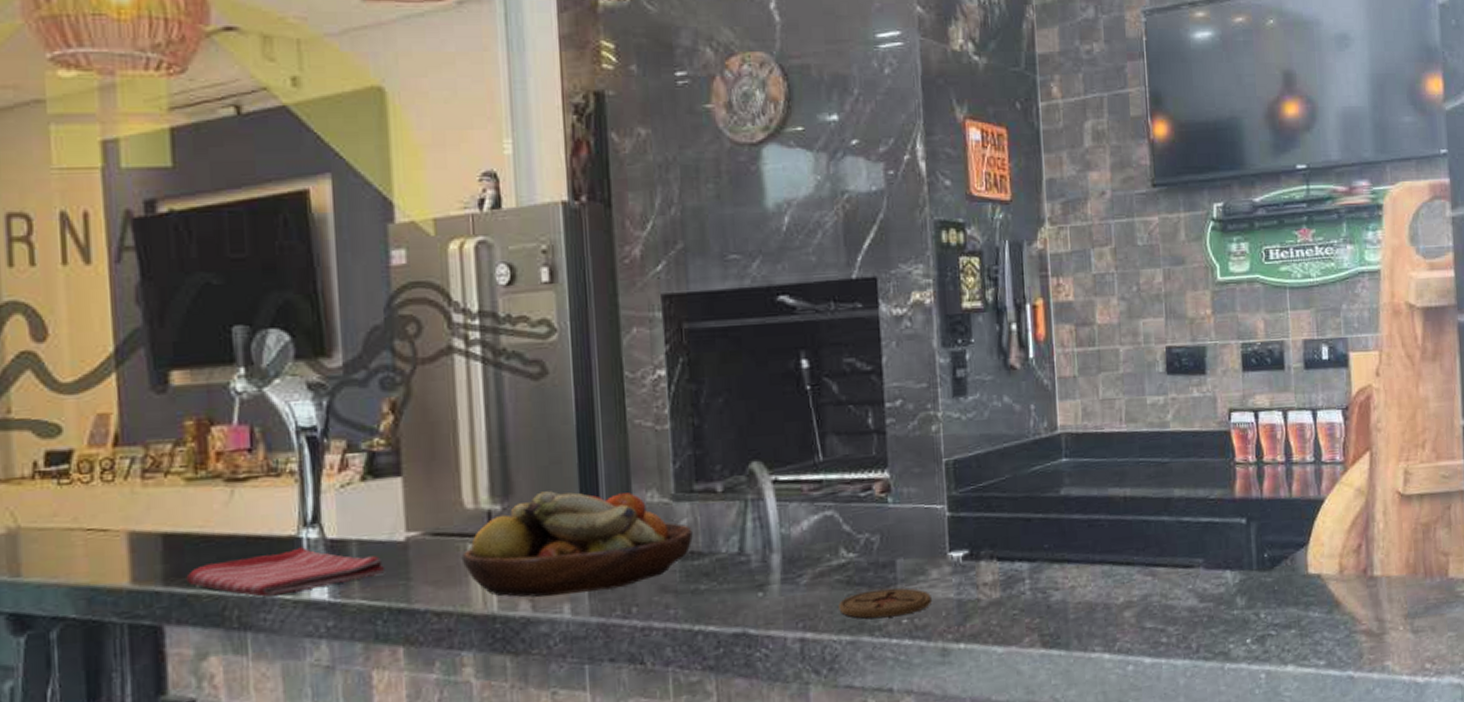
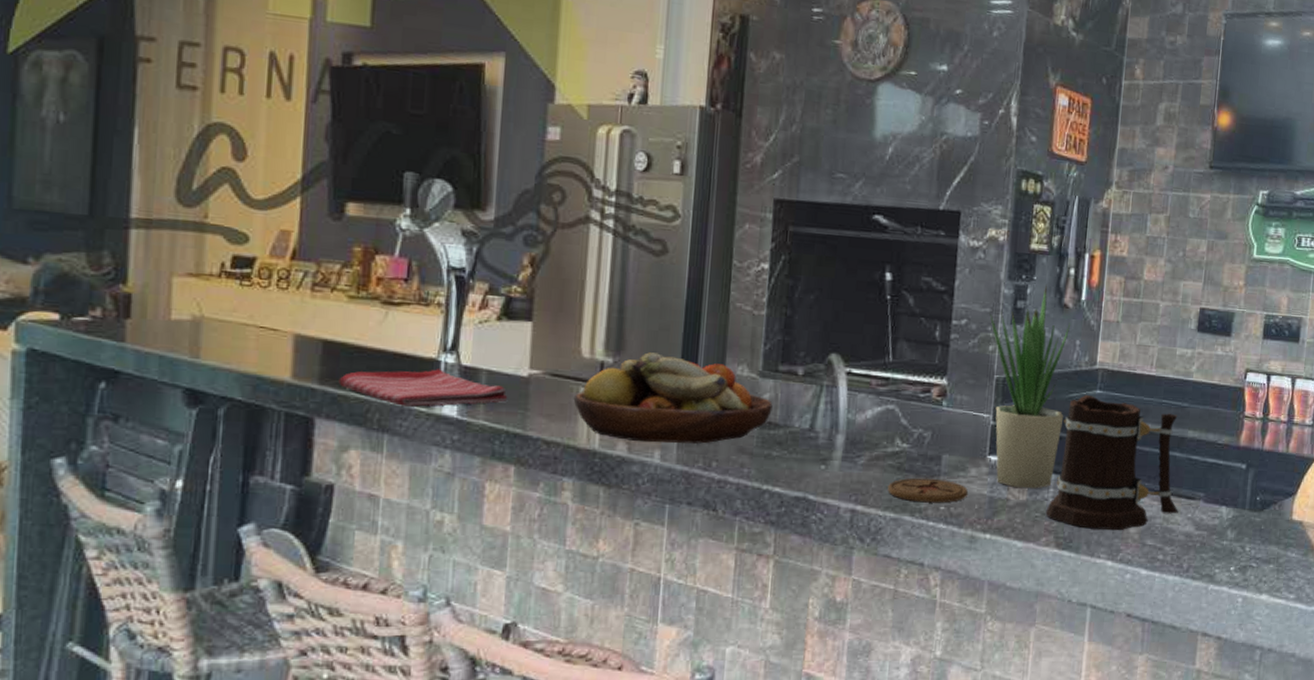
potted plant: none [927,346,1030,585] -> present [989,285,1071,489]
beer mug: none [1024,465,1177,620] -> present [1045,394,1178,531]

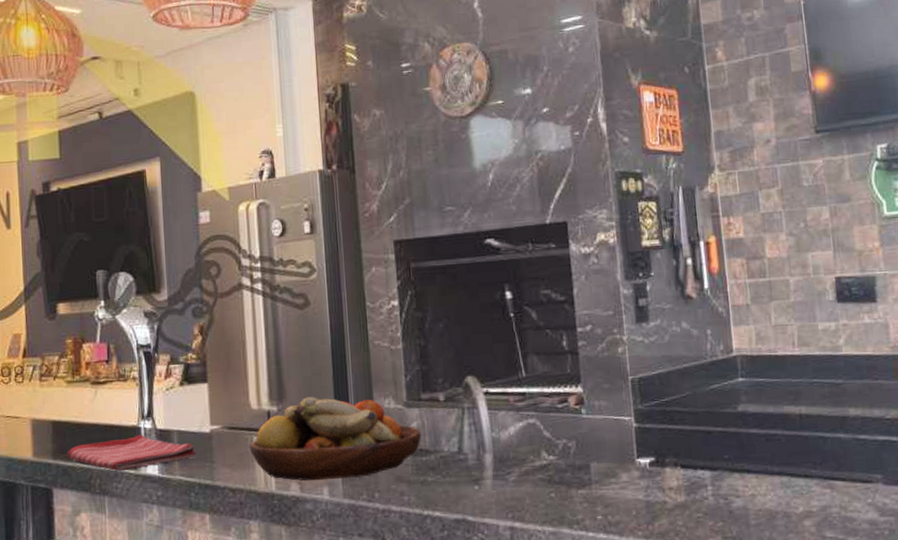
coaster: present [887,478,968,503] -> none [542,488,623,514]
potted plant: present [989,285,1071,489] -> none [613,279,709,489]
beer mug: present [1045,394,1178,531] -> none [707,384,856,526]

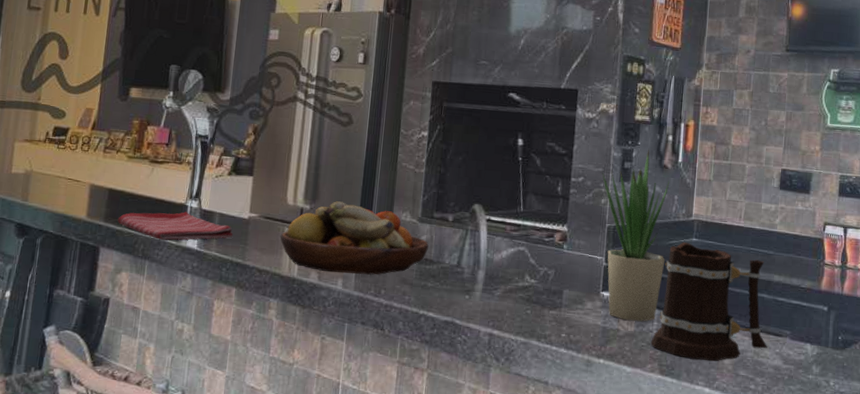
potted plant: none [613,279,709,489] -> present [602,149,670,322]
beer mug: none [707,384,856,526] -> present [650,241,767,362]

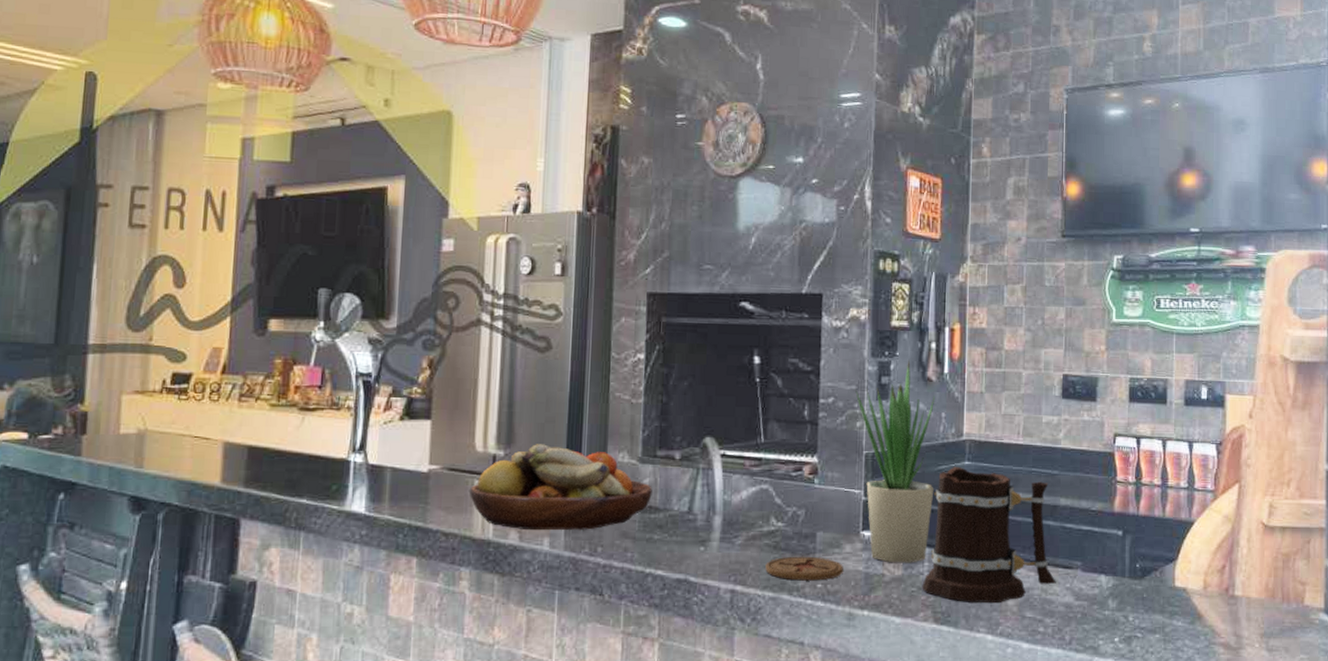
dish towel: present [117,212,233,241] -> none [261,468,410,505]
coaster: none [519,309,585,331] -> present [765,556,843,581]

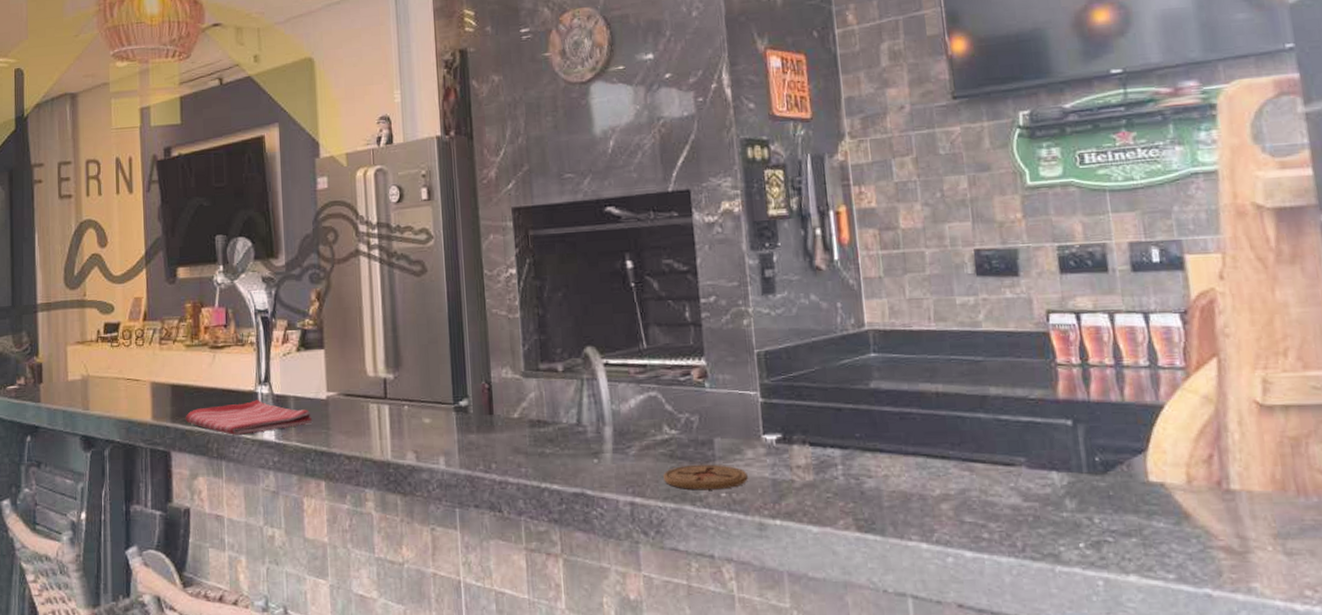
dish towel: none [261,468,410,505] -> present [185,400,313,435]
fruit bowl: present [469,444,652,531] -> none [365,365,539,450]
potted plant: present [855,360,936,563] -> none [738,249,839,468]
beer mug: present [922,466,1056,604] -> none [838,359,997,508]

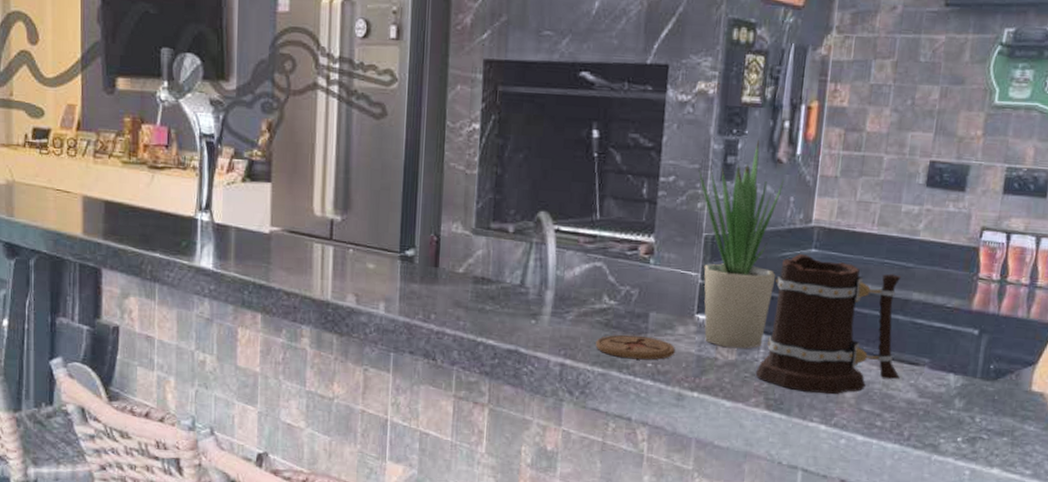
dish towel: present [185,400,313,435] -> none [118,226,254,260]
potted plant: none [738,249,839,468] -> present [698,139,785,349]
beer mug: none [838,359,997,508] -> present [755,253,902,395]

